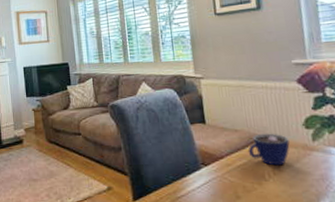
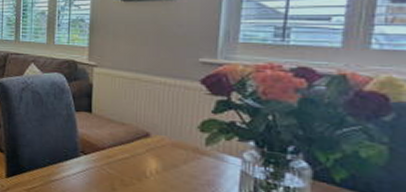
cup: present [248,133,290,166] -> none [132,130,179,165]

